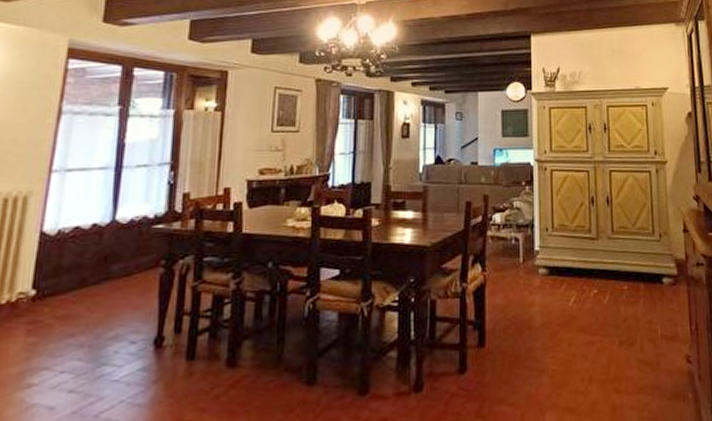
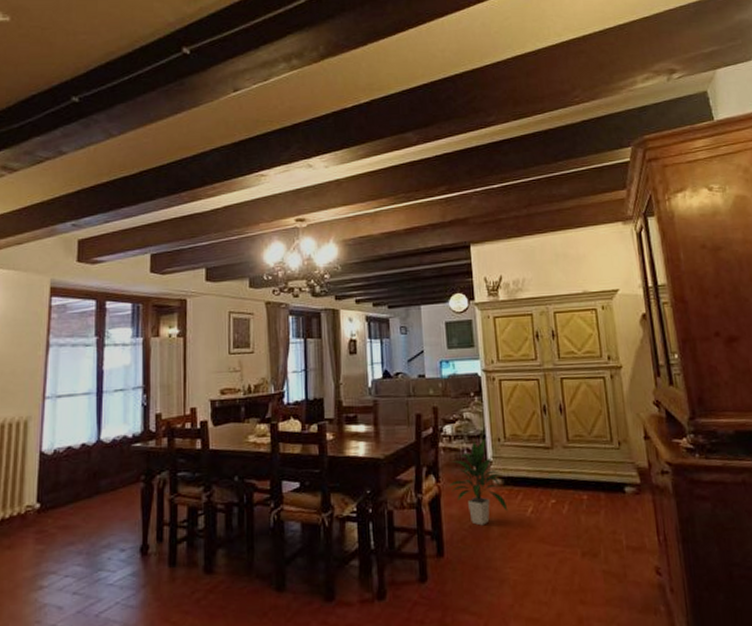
indoor plant: none [494,229,551,316] -> present [448,439,508,526]

